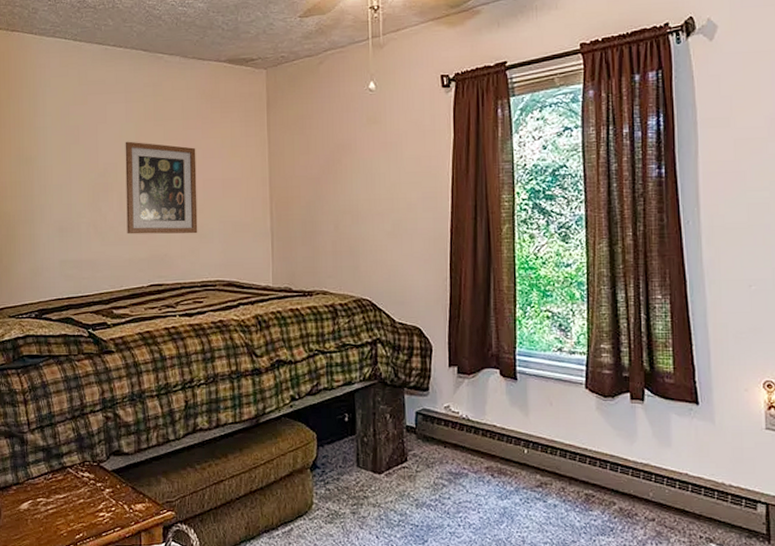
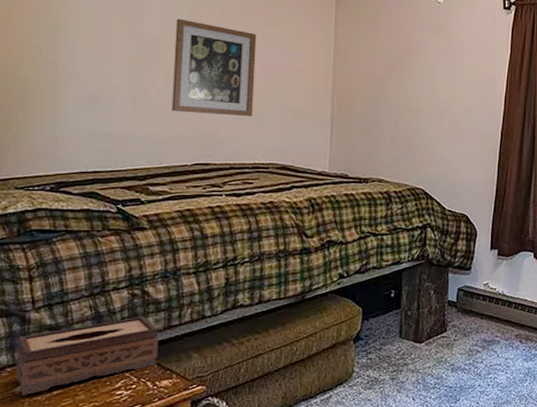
tissue box: none [18,439,132,513] -> present [15,316,159,395]

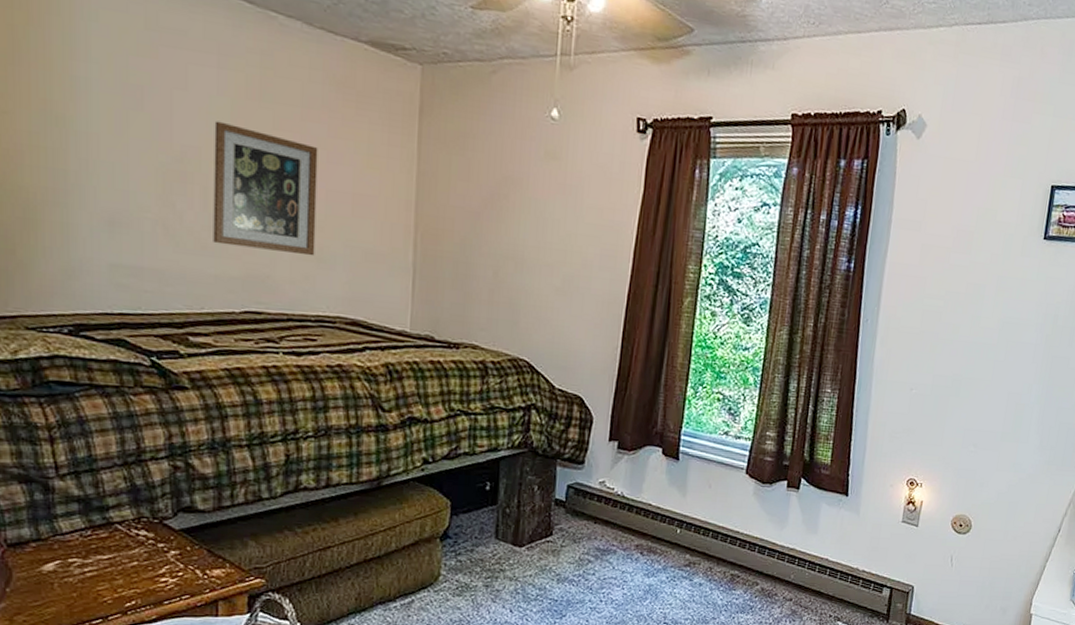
tissue box: present [15,316,159,395] -> none [40,493,208,575]

